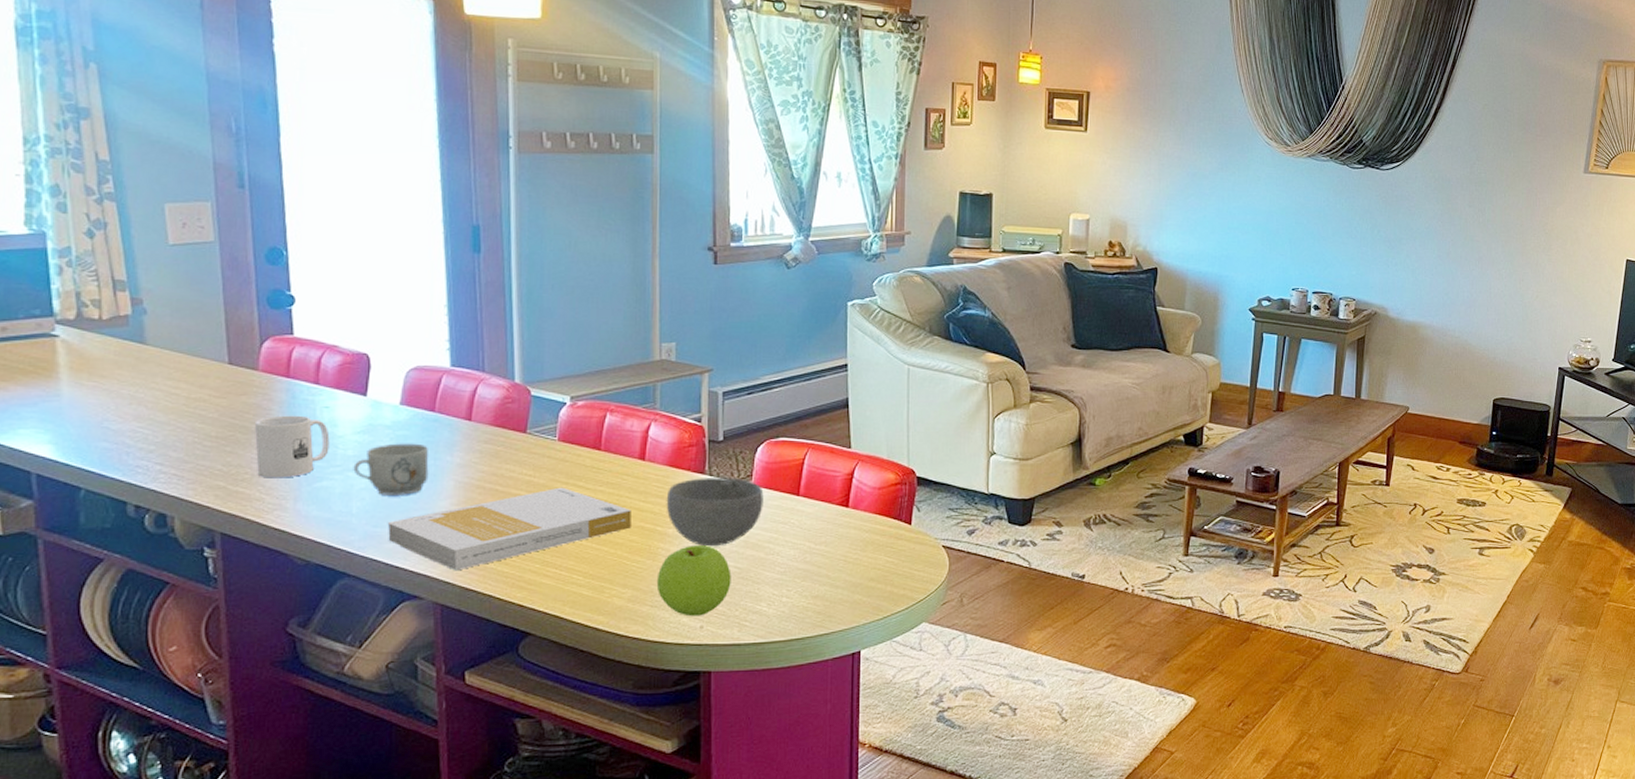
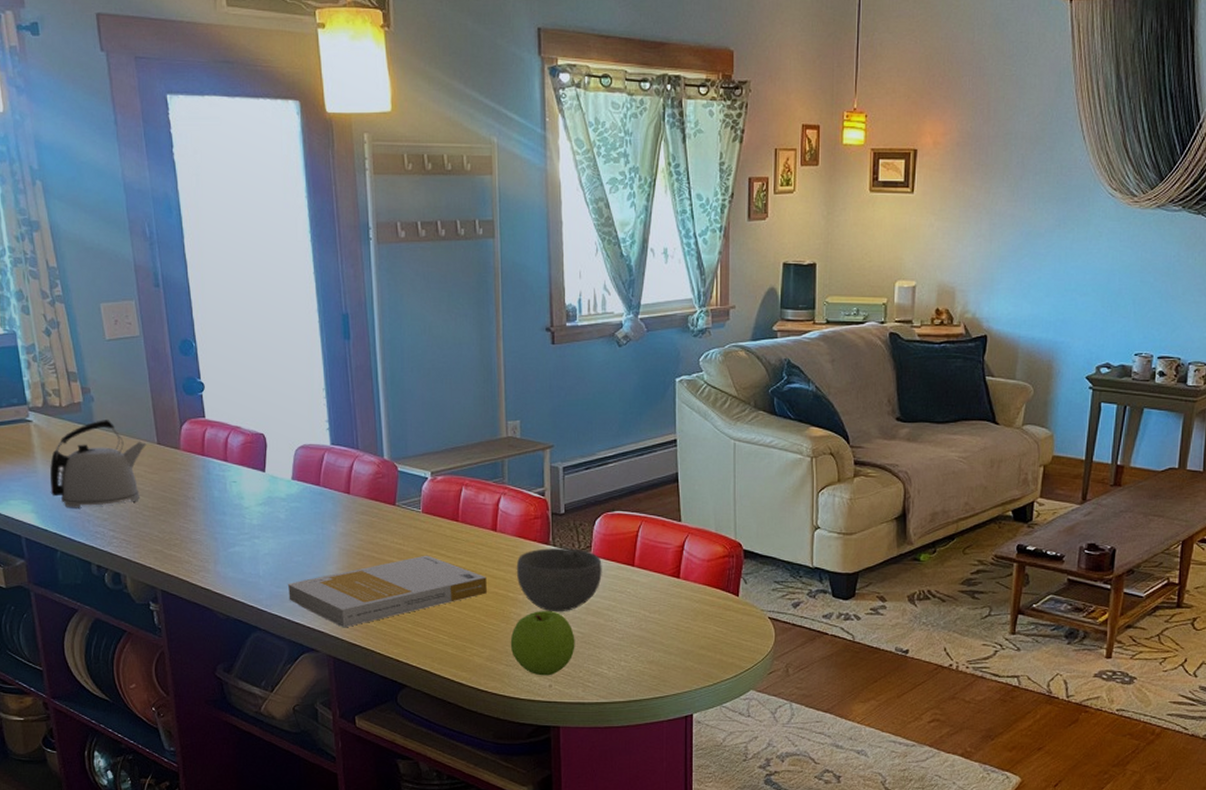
kettle: none [76,335,214,438] -> present [49,420,147,508]
mug: present [254,415,330,478] -> none [180,489,239,544]
mug: present [353,443,429,495] -> none [258,514,318,560]

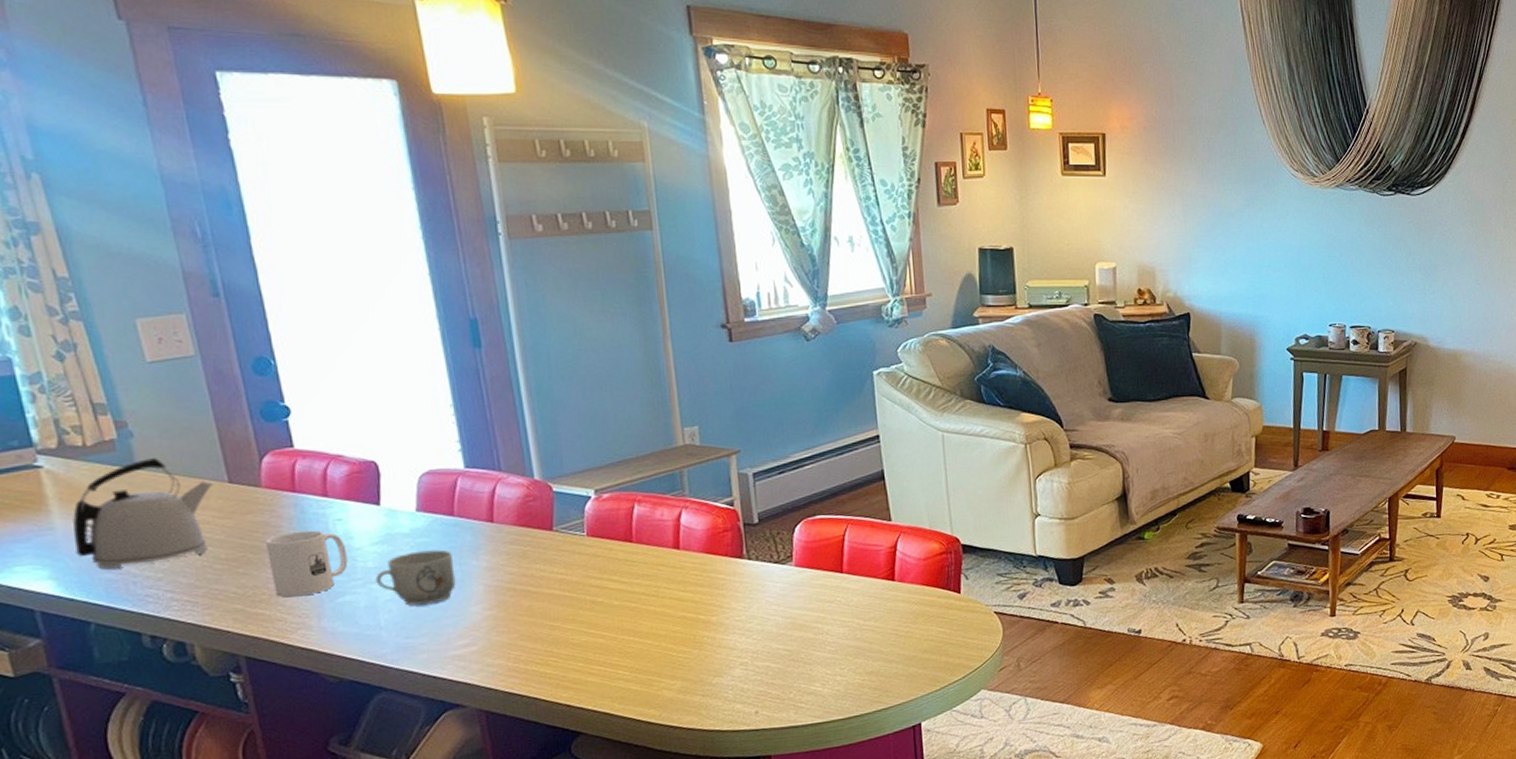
mug: none [180,489,239,544] -> present [264,530,348,598]
mug: none [258,514,318,560] -> present [375,549,456,606]
book: present [287,555,487,628] -> none [418,583,673,676]
apple: present [510,611,575,676] -> none [705,630,782,703]
bowl: present [516,548,602,612] -> none [706,560,807,632]

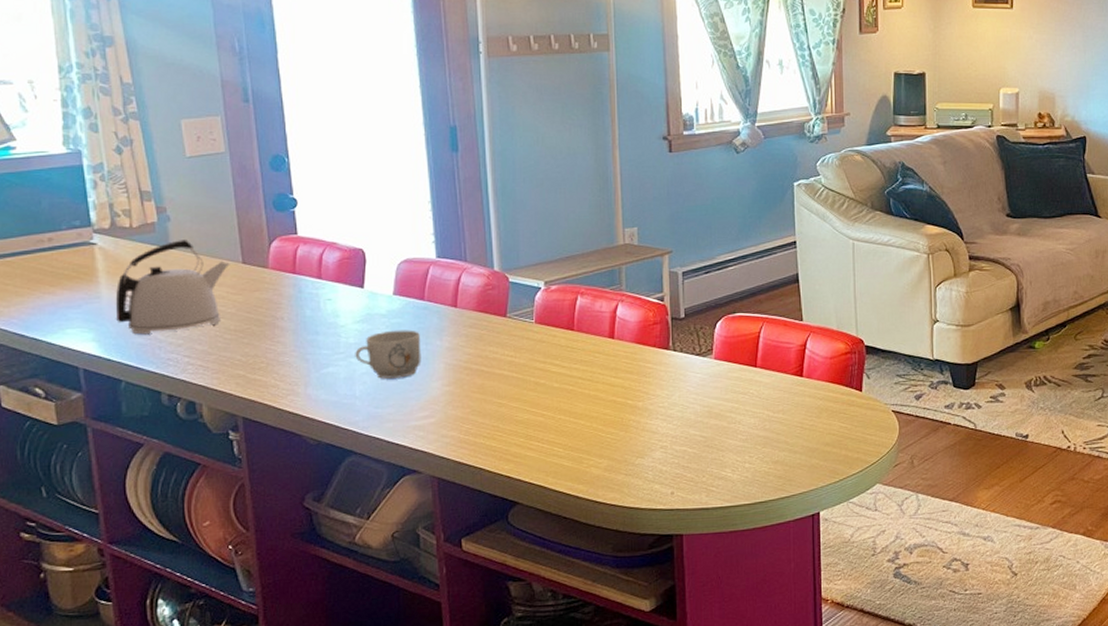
mug: present [264,530,348,598] -> none [267,308,333,367]

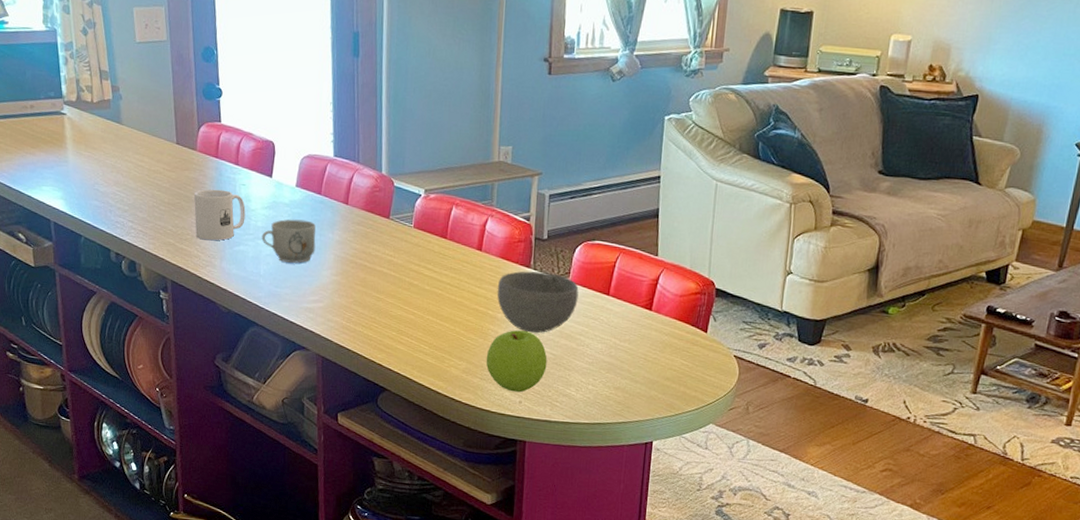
kettle: present [115,240,230,335] -> none [78,117,167,199]
mug: none [267,308,333,367] -> present [193,189,246,241]
apple: none [629,416,698,483] -> present [486,330,547,393]
bowl: none [635,352,724,418] -> present [497,271,579,334]

